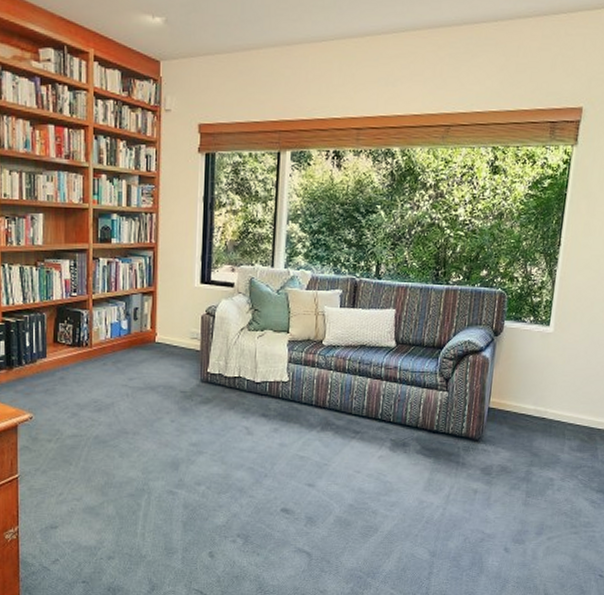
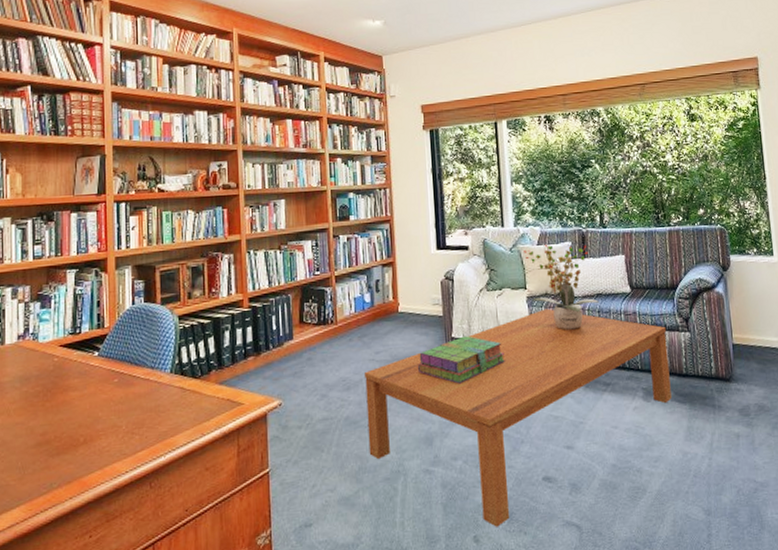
coffee table: none [115,354,426,546] -> present [363,308,672,527]
stack of books: none [169,372,258,417] -> present [417,336,505,384]
potted plant: none [291,290,362,377] -> present [524,245,600,330]

